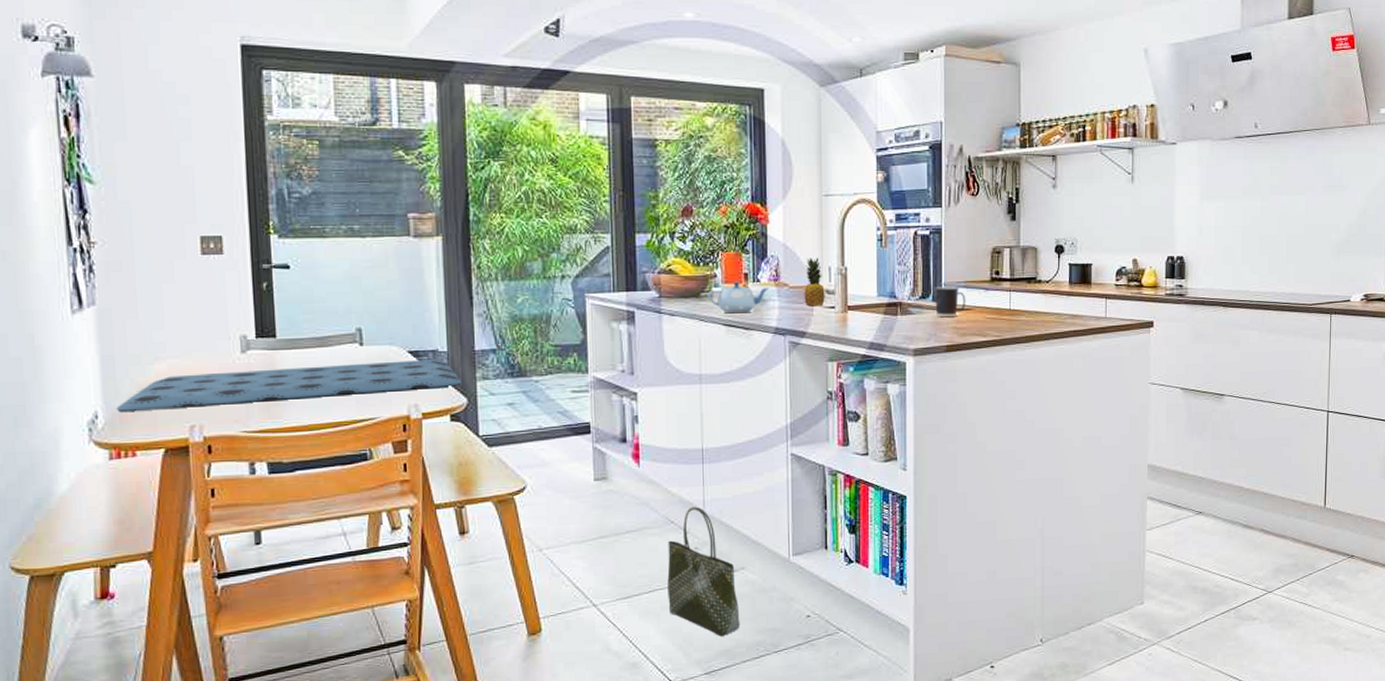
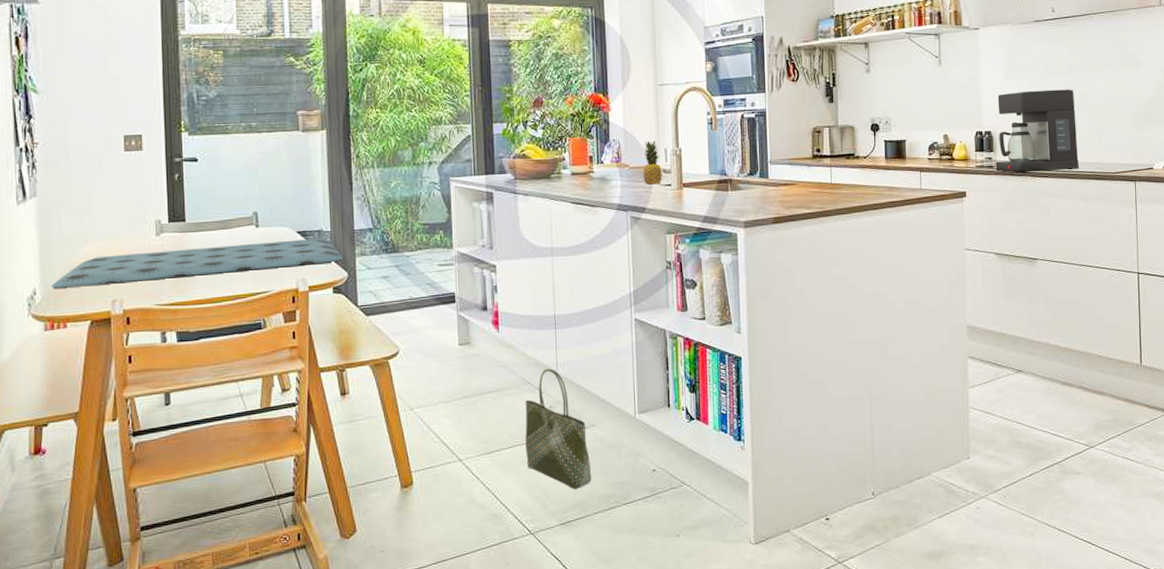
teapot: present [707,281,770,314] -> none [556,164,612,193]
mug: present [934,286,966,318] -> none [760,164,791,192]
coffee maker: none [1186,213,1274,302] -> present [996,89,1079,173]

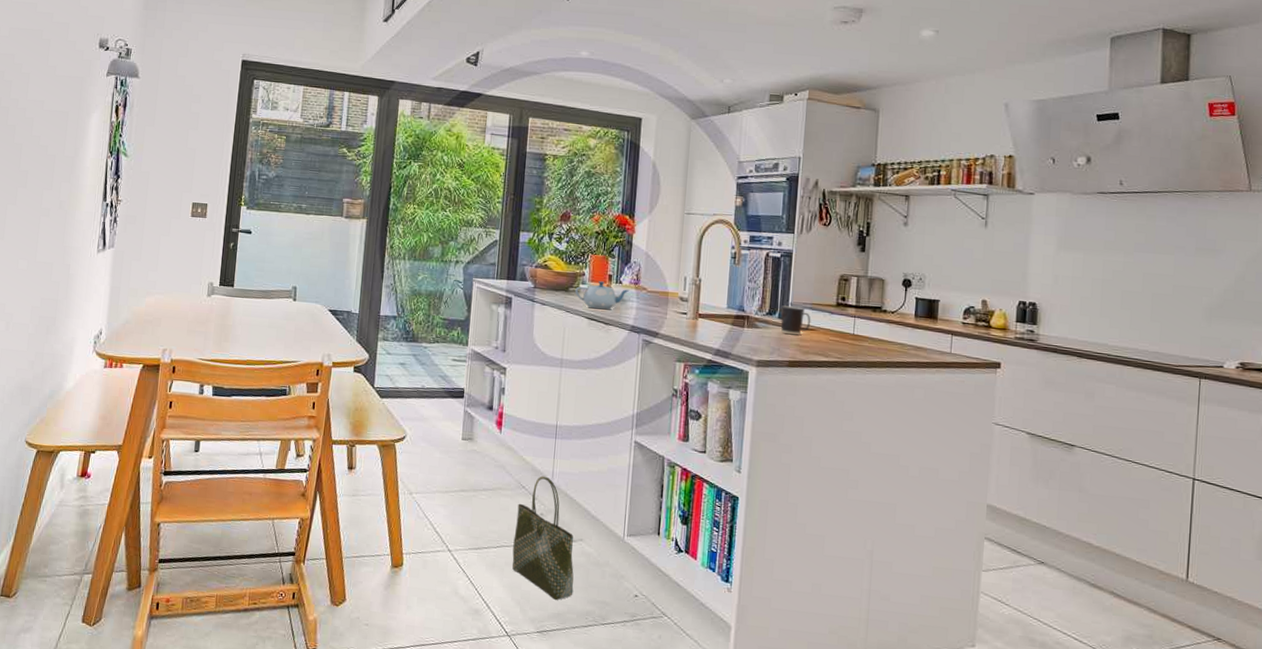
placemat: present [52,238,343,289] -> none [115,308,367,344]
teapot: none [556,164,612,193] -> present [574,281,630,310]
fruit: present [643,140,662,185] -> none [659,267,679,311]
mug: none [760,164,791,192] -> present [780,305,811,336]
coffee maker: present [996,89,1079,173] -> none [1037,265,1137,356]

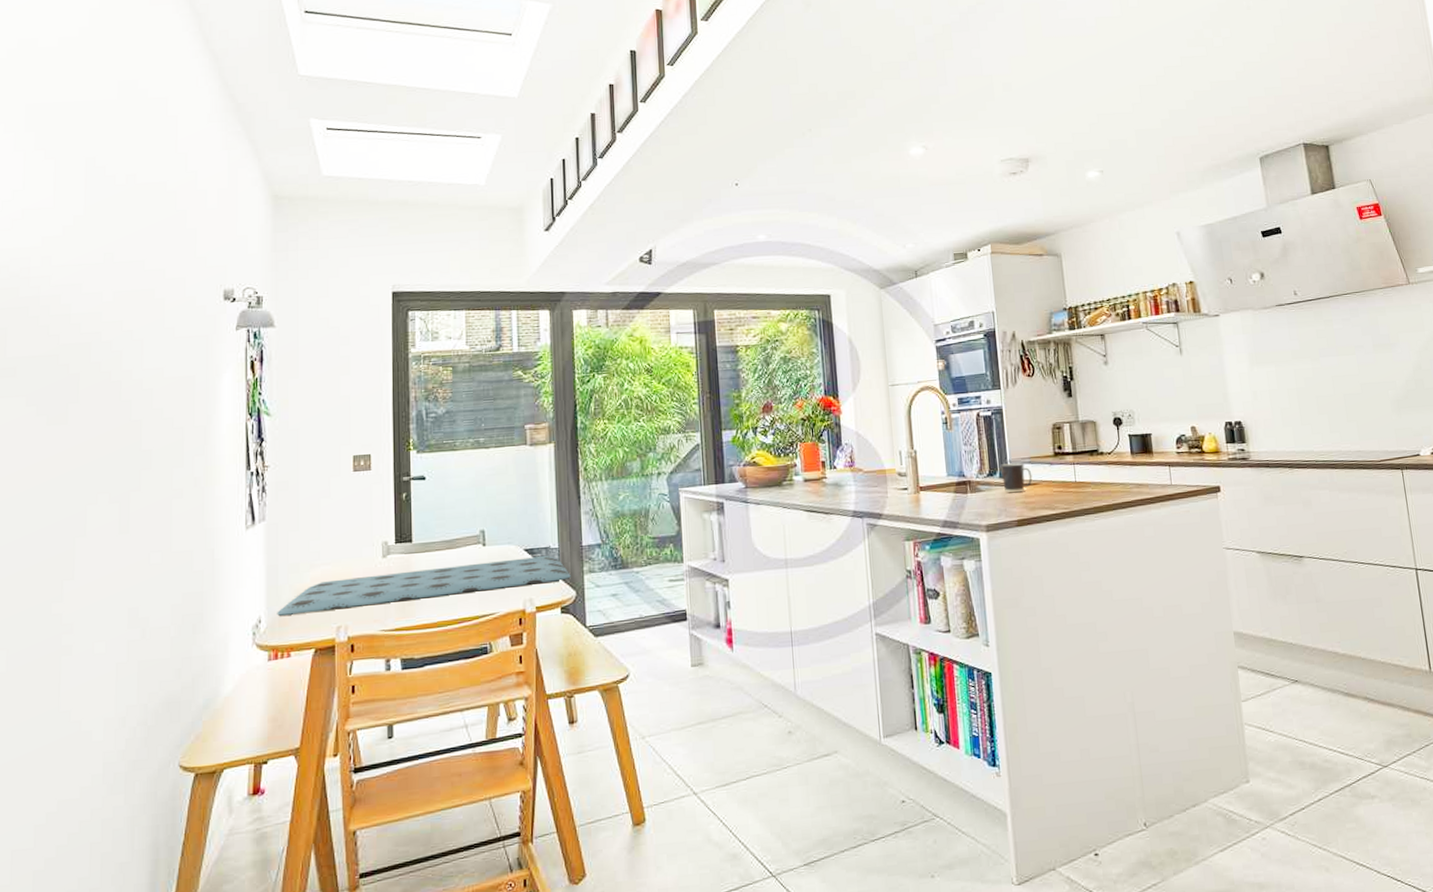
placemat: none [115,308,367,344] -> present [277,556,571,617]
shopping bag: present [512,476,574,600] -> none [762,689,836,824]
teapot: present [574,281,630,310] -> none [788,469,846,500]

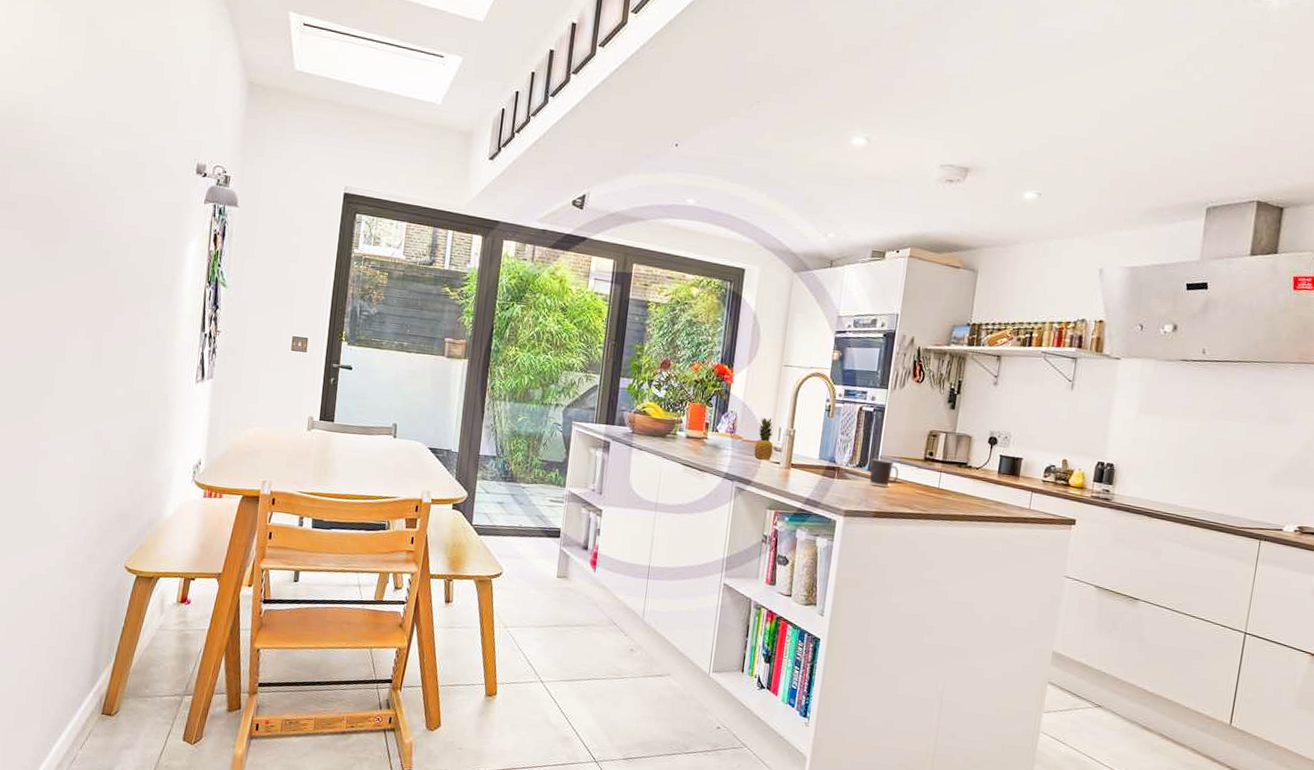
placemat: present [277,556,571,617] -> none [214,440,466,482]
fruit: none [877,443,898,489] -> present [754,417,773,461]

